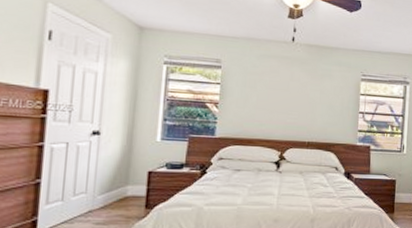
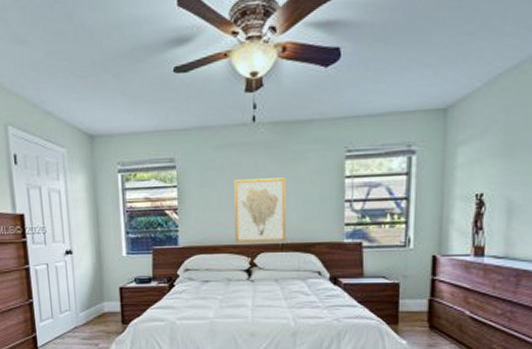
wall art: none [268,85,315,140] -> present [234,177,286,243]

